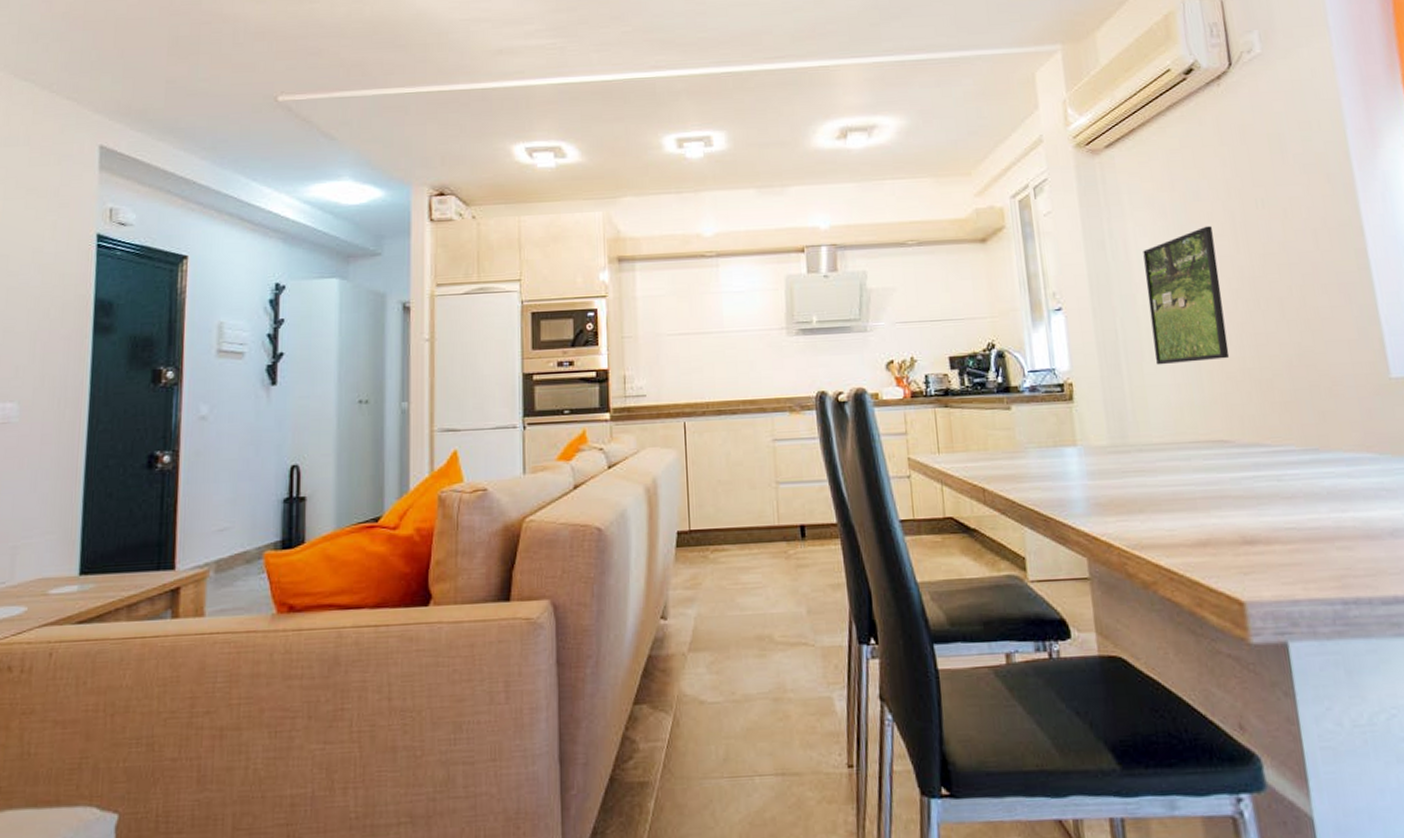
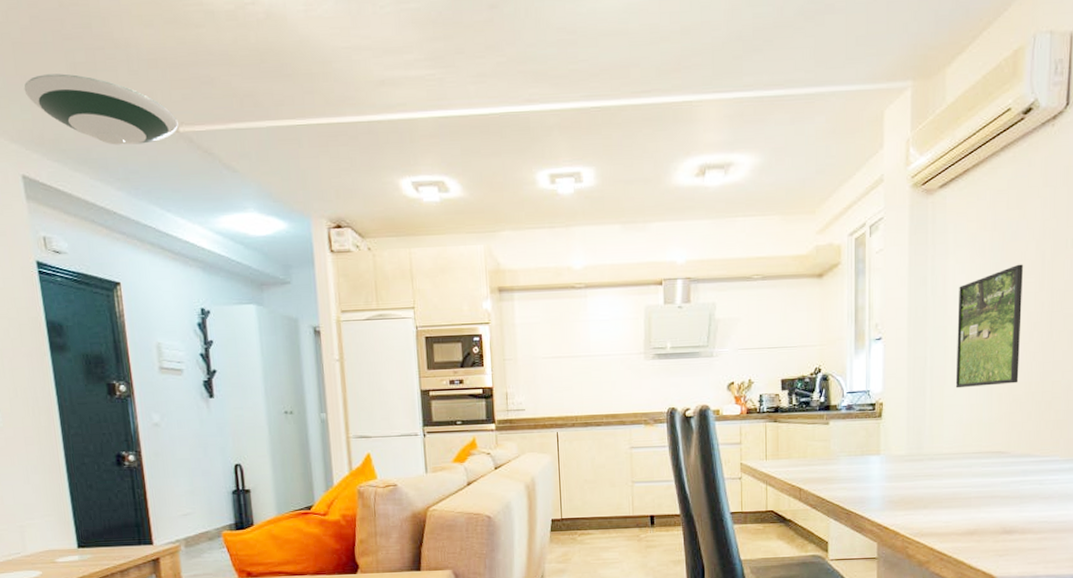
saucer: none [119,47,278,115] -> present [24,73,179,145]

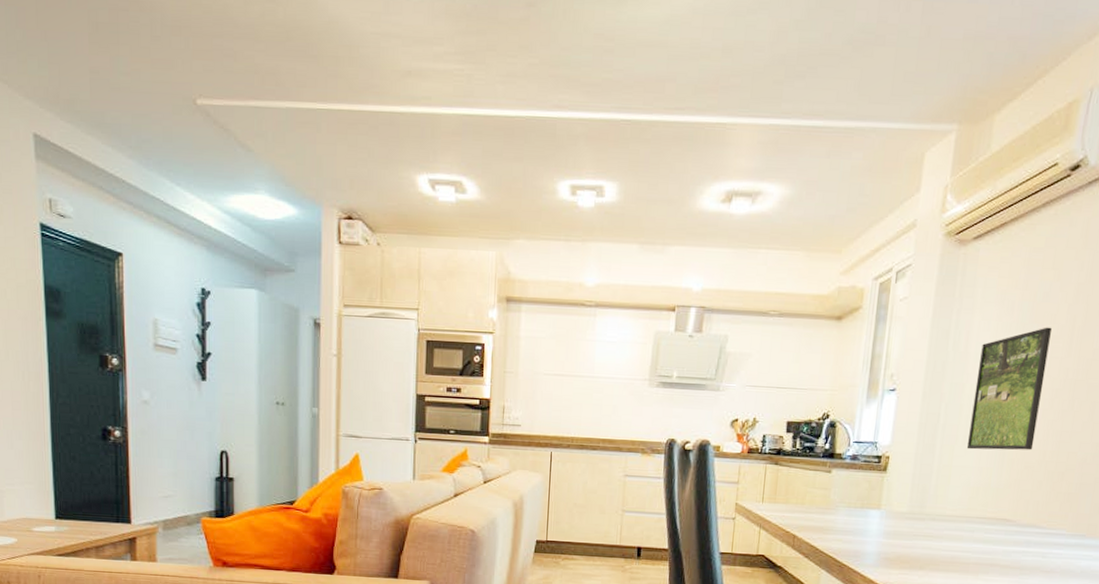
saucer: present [24,73,179,145] -> none [43,31,196,113]

